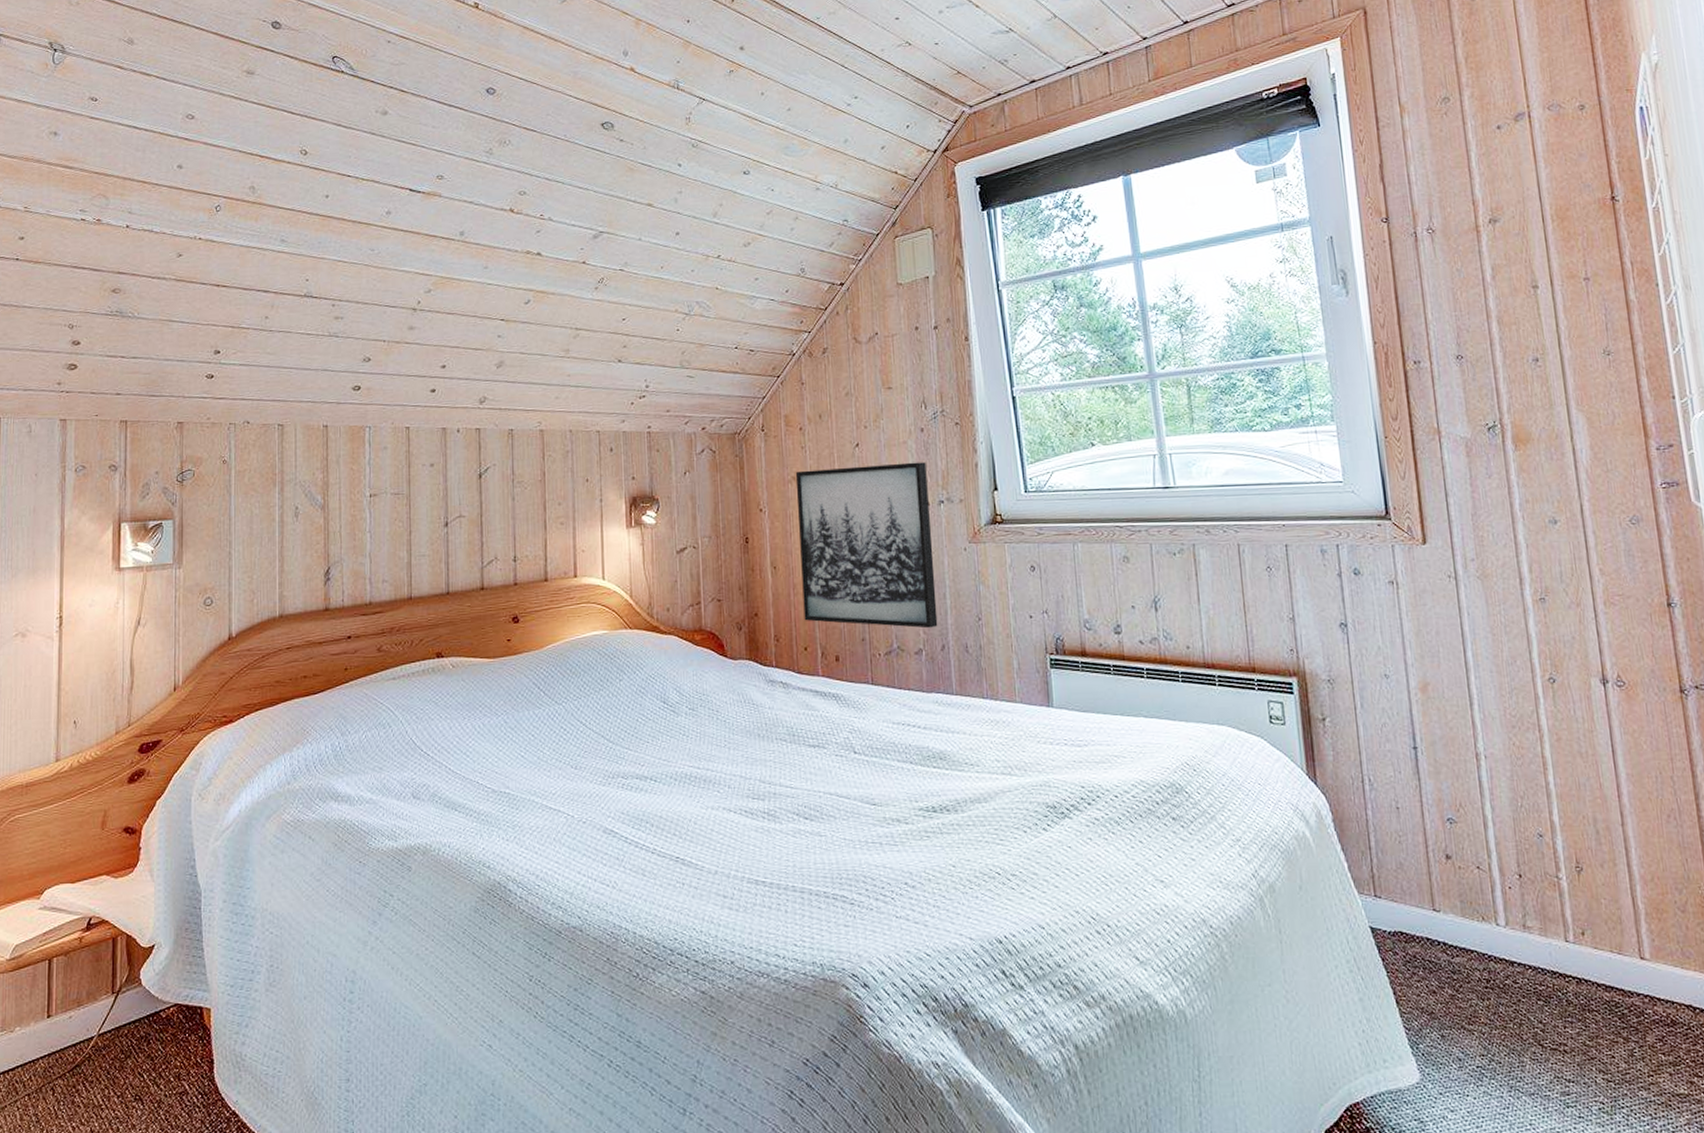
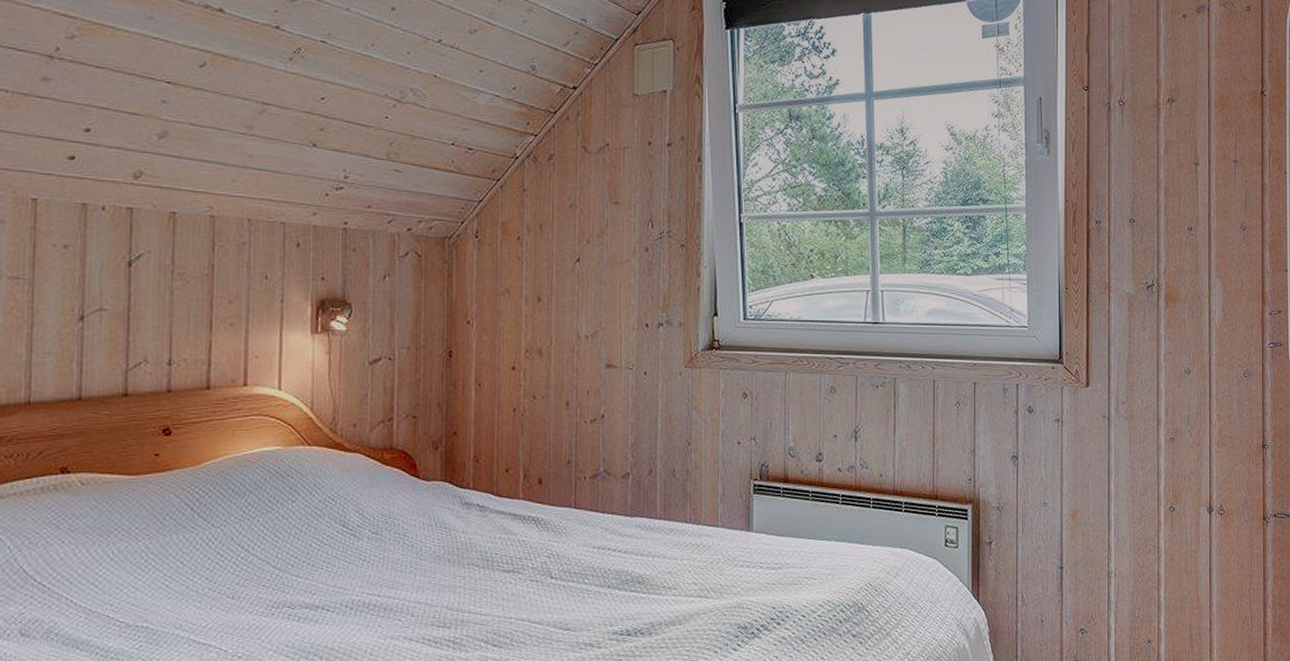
wall art: present [795,462,938,629] -> none [508,282,649,452]

